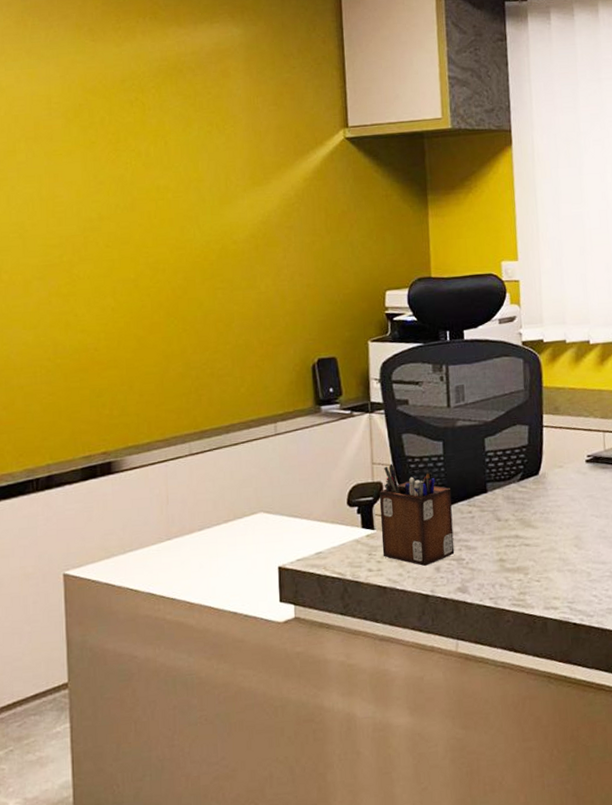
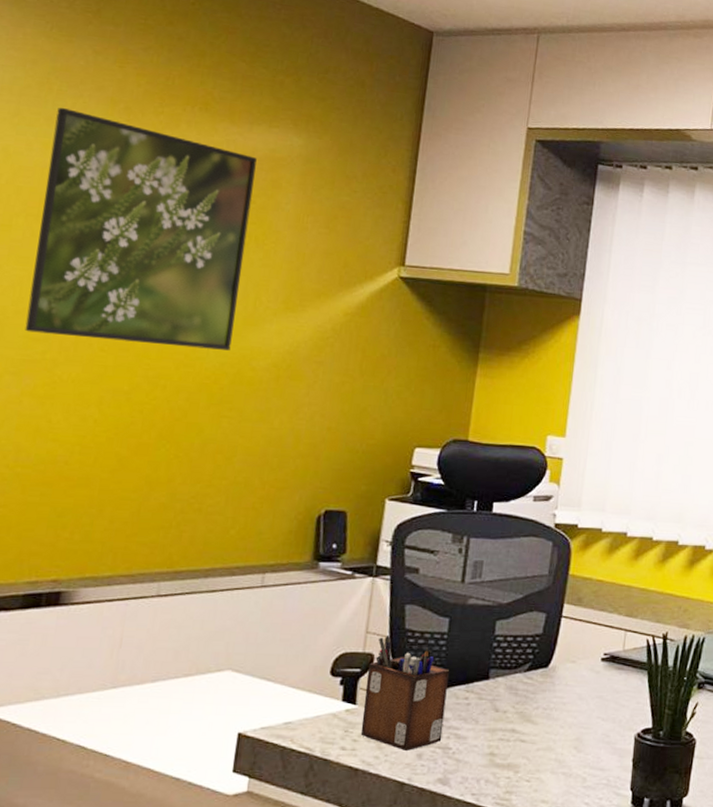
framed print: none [34,39,213,241] -> present [25,107,257,351]

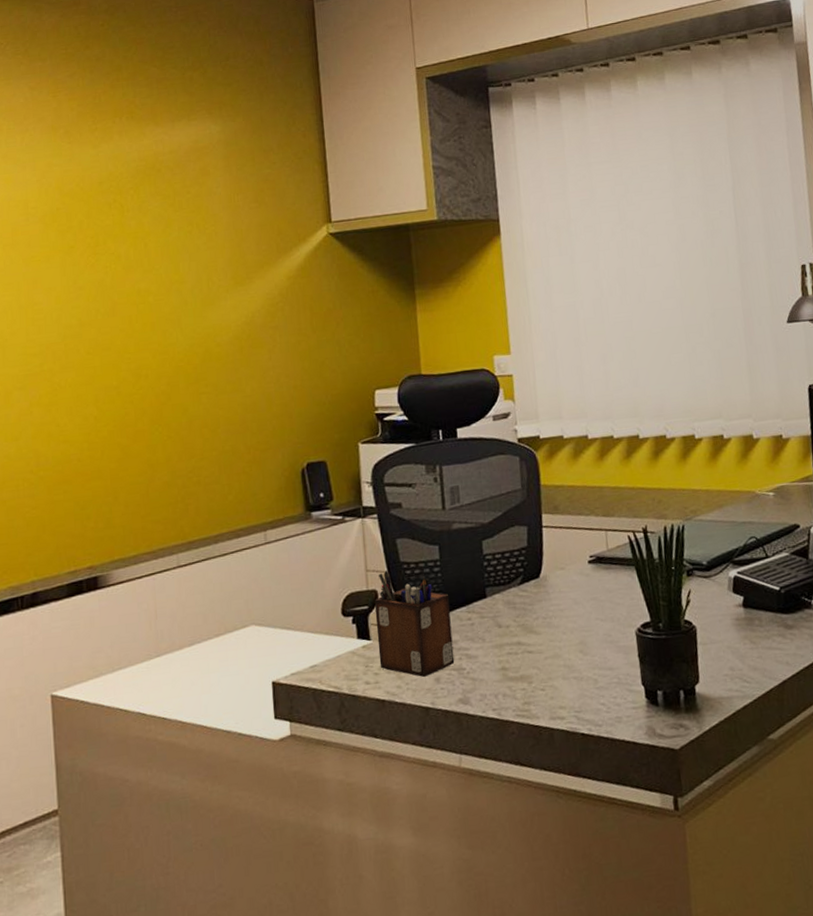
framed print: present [25,107,257,351] -> none [10,143,196,350]

